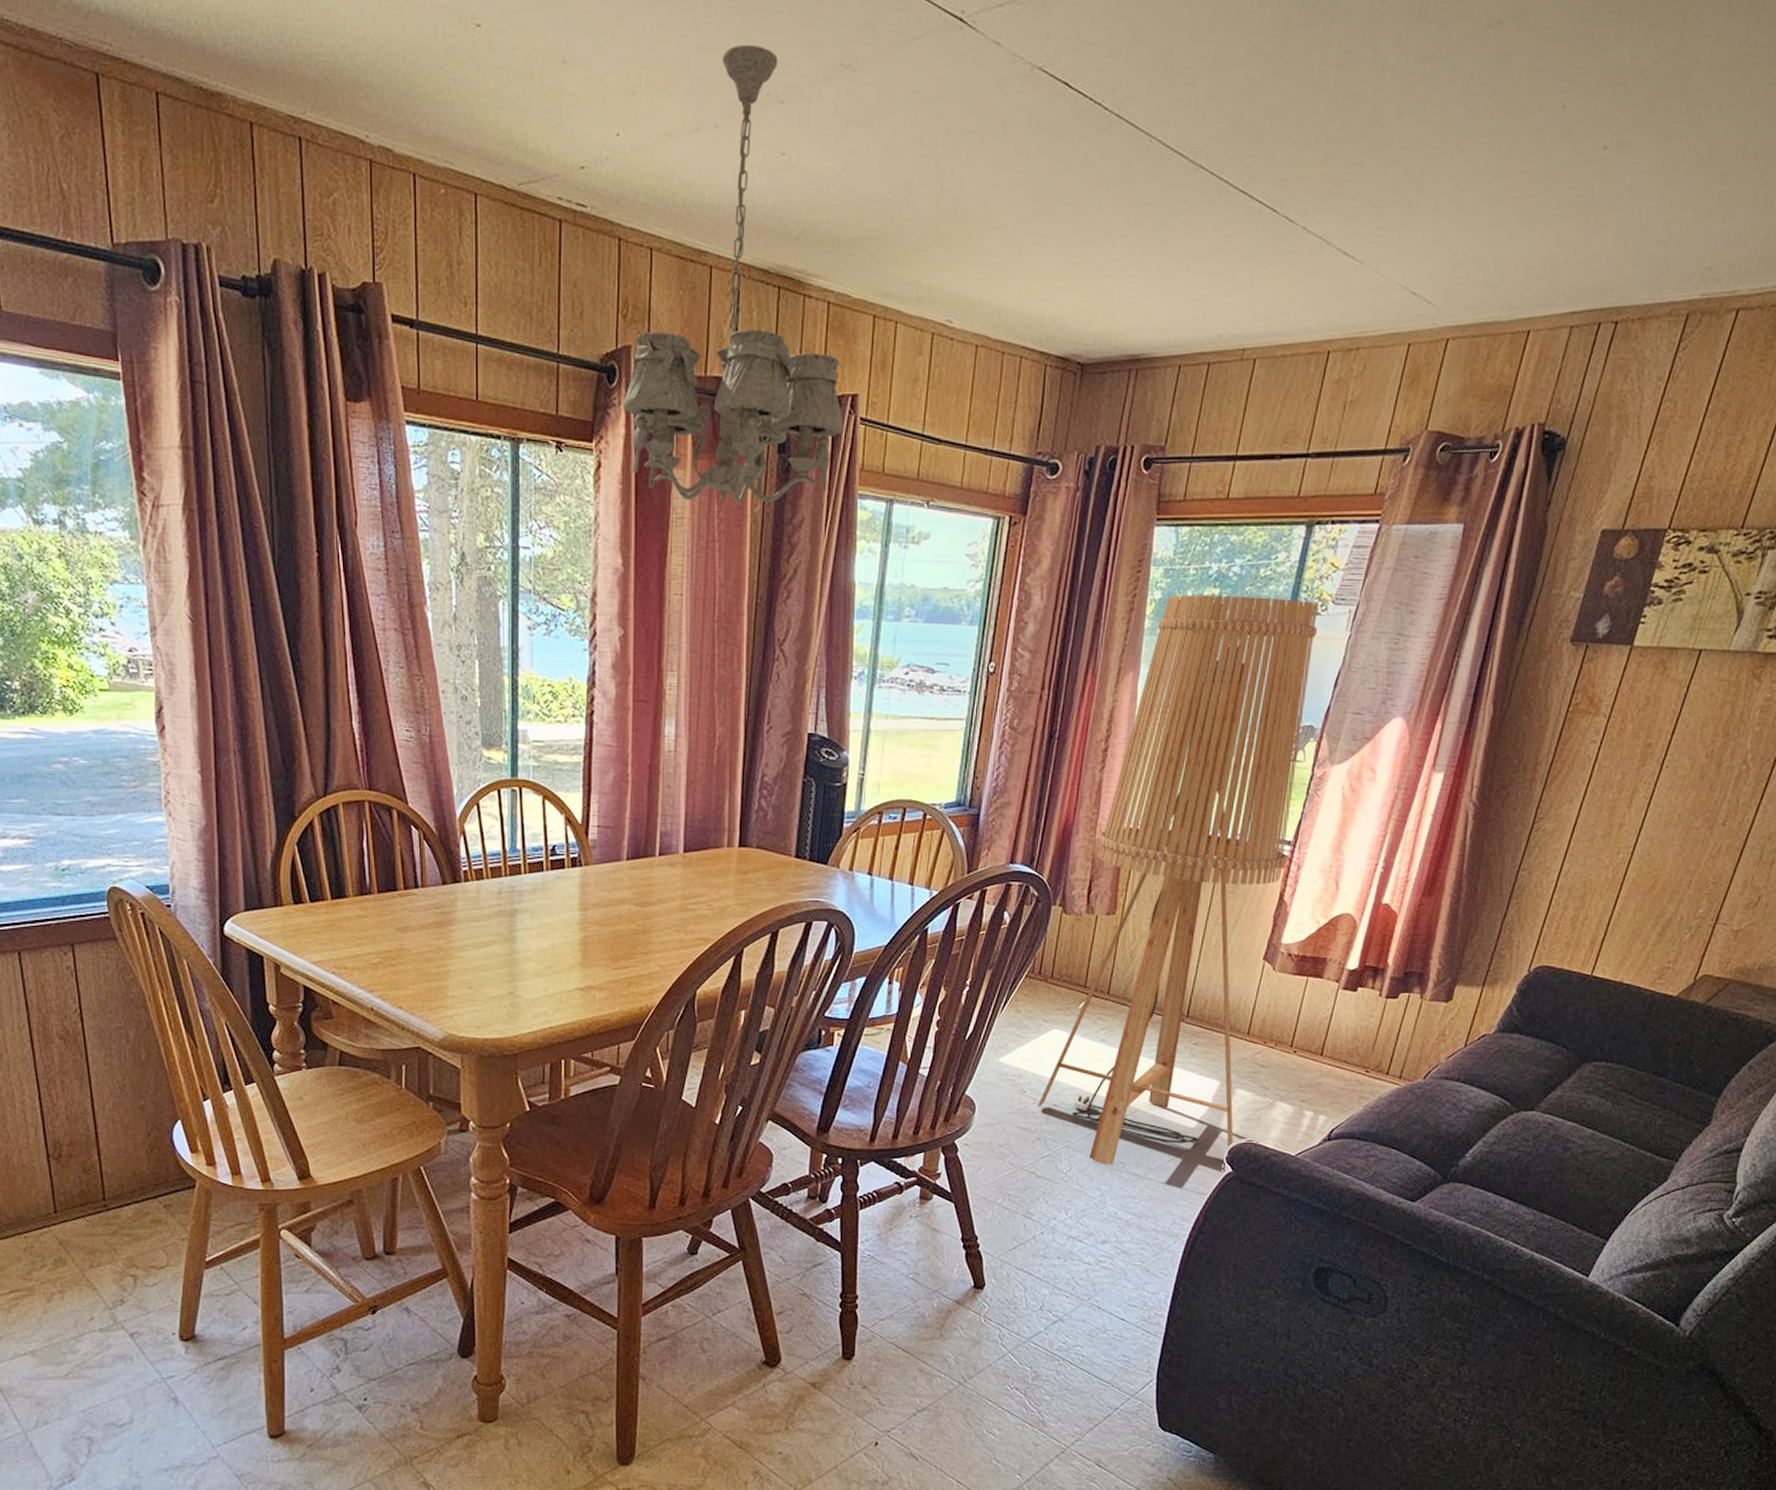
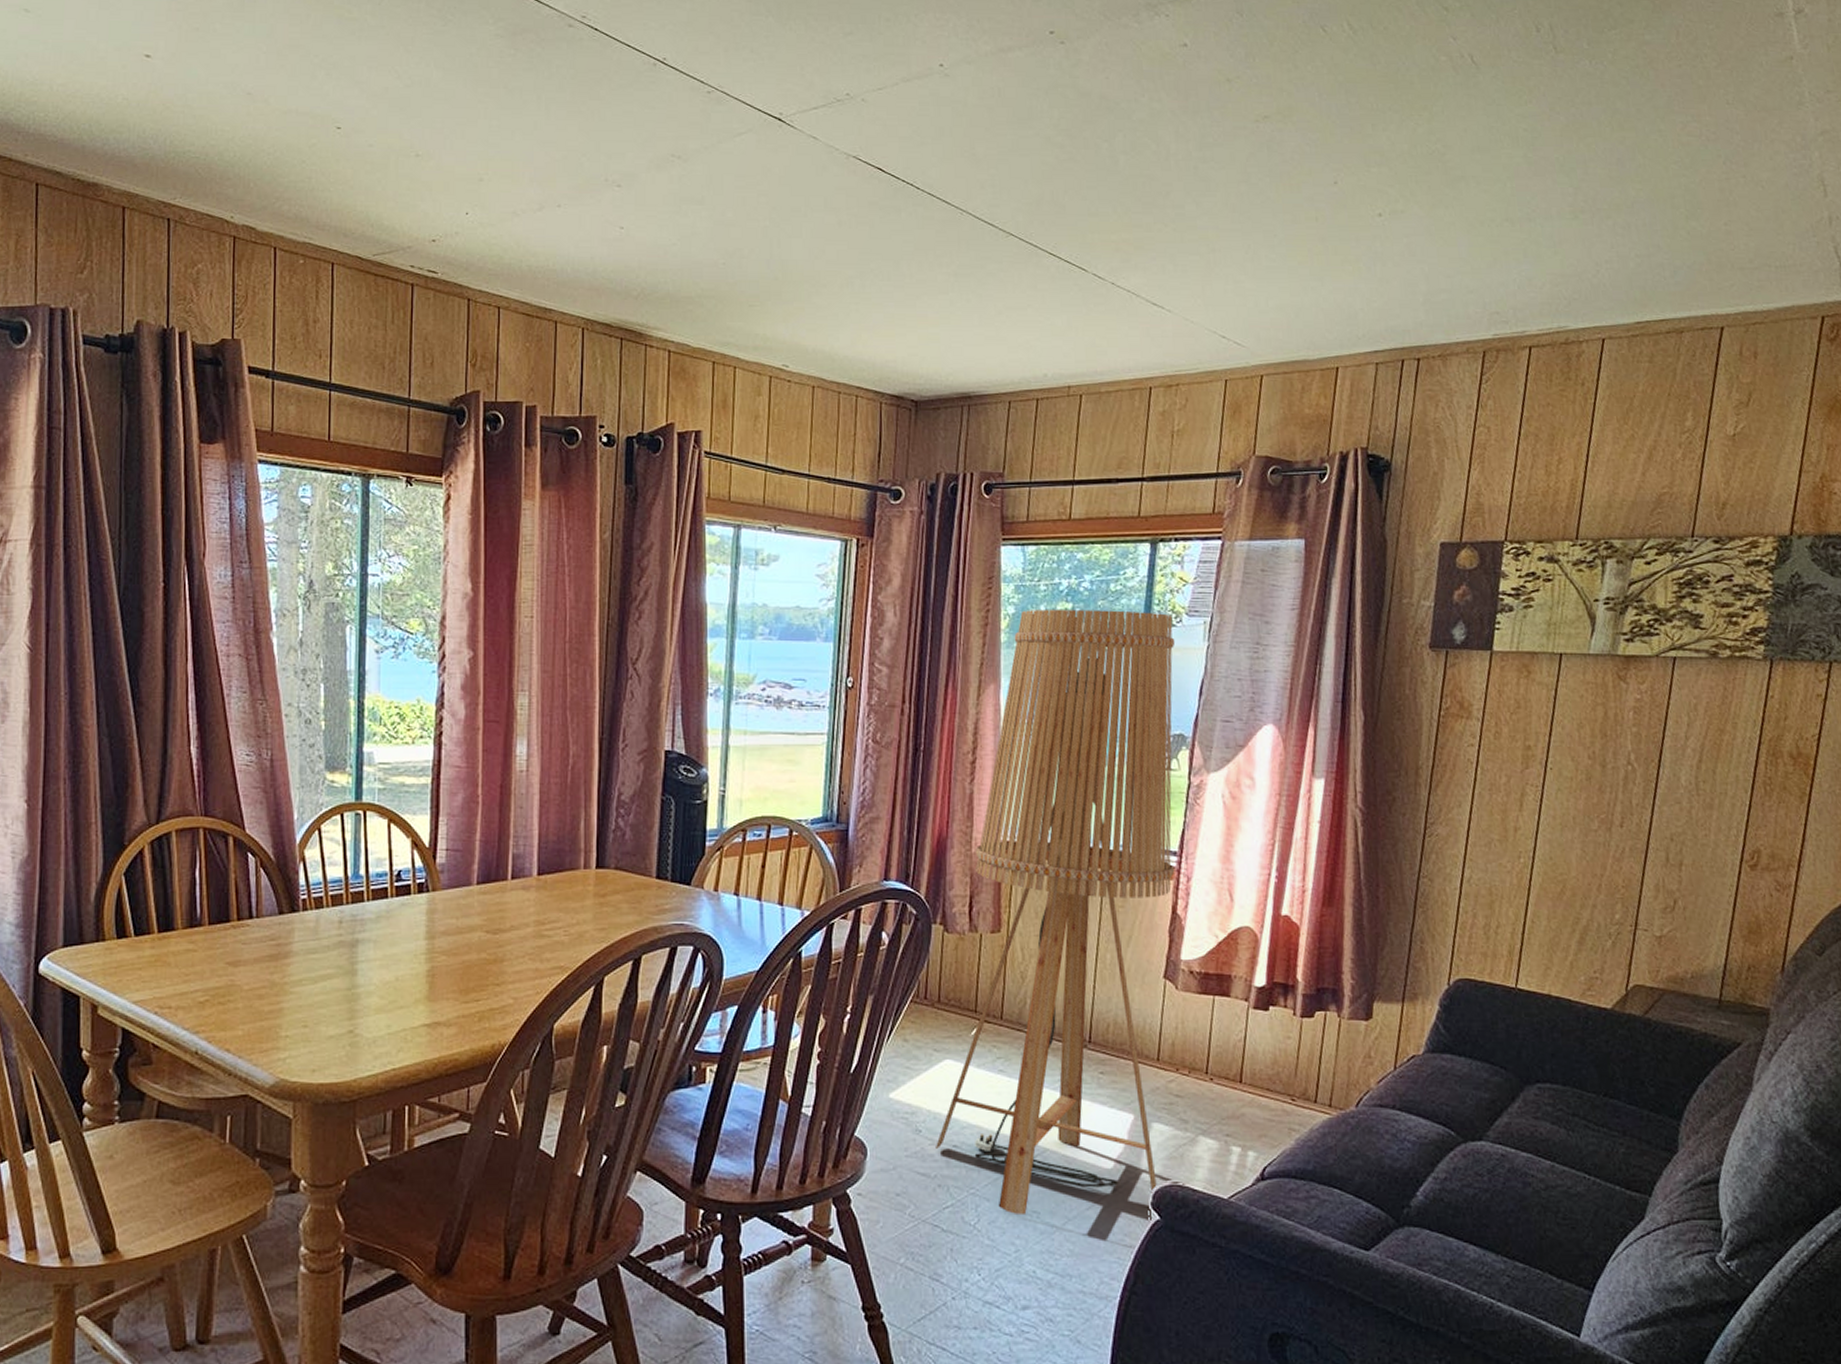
chandelier: present [623,44,843,505] -> none [472,140,688,532]

